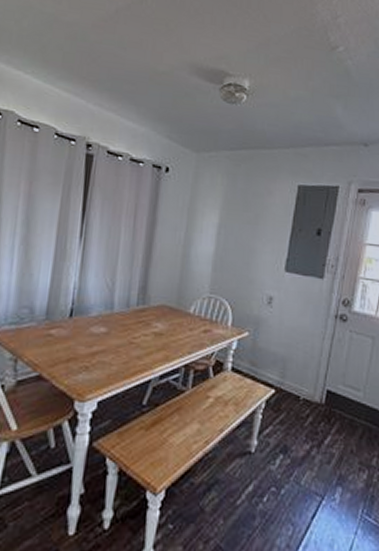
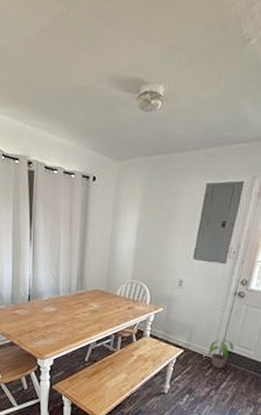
potted plant: none [305,375,338,417] -> present [206,339,234,369]

